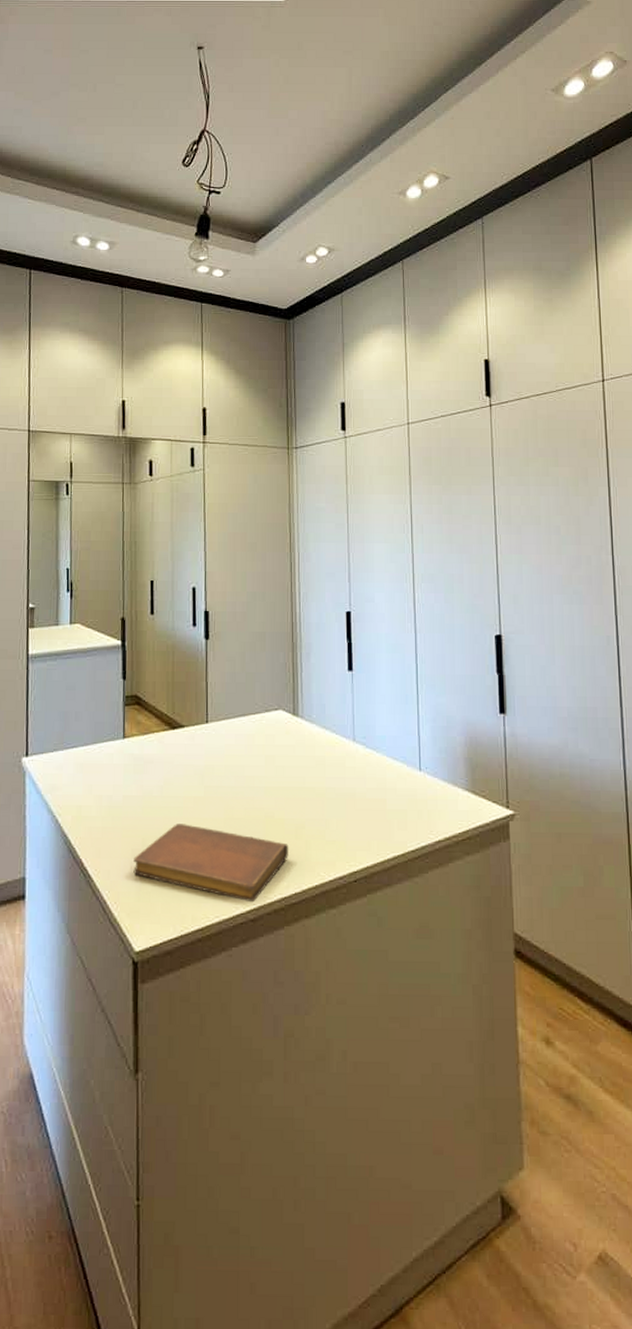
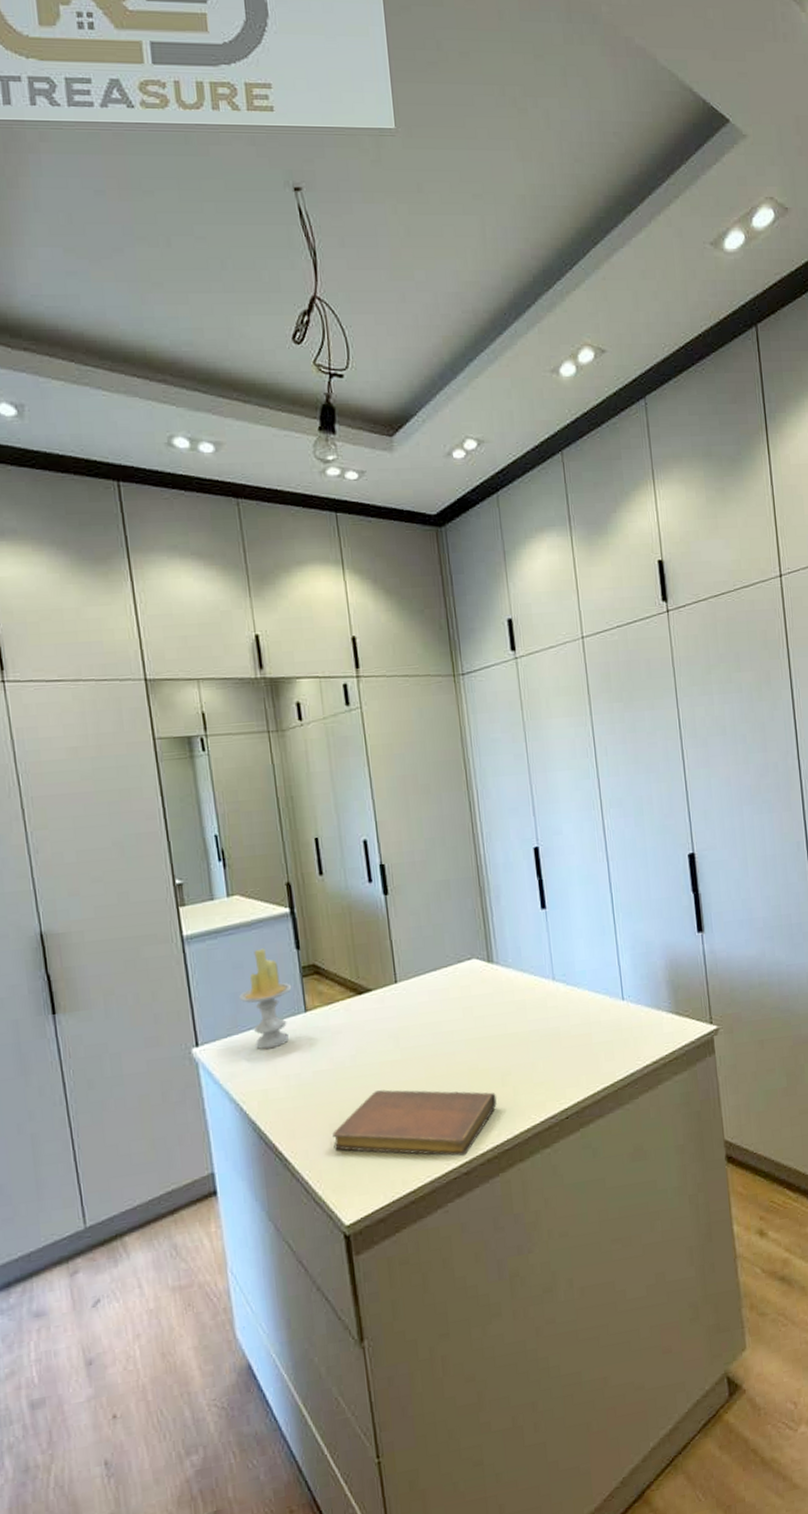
candle: none [68,674,115,768] -> present [239,948,292,1050]

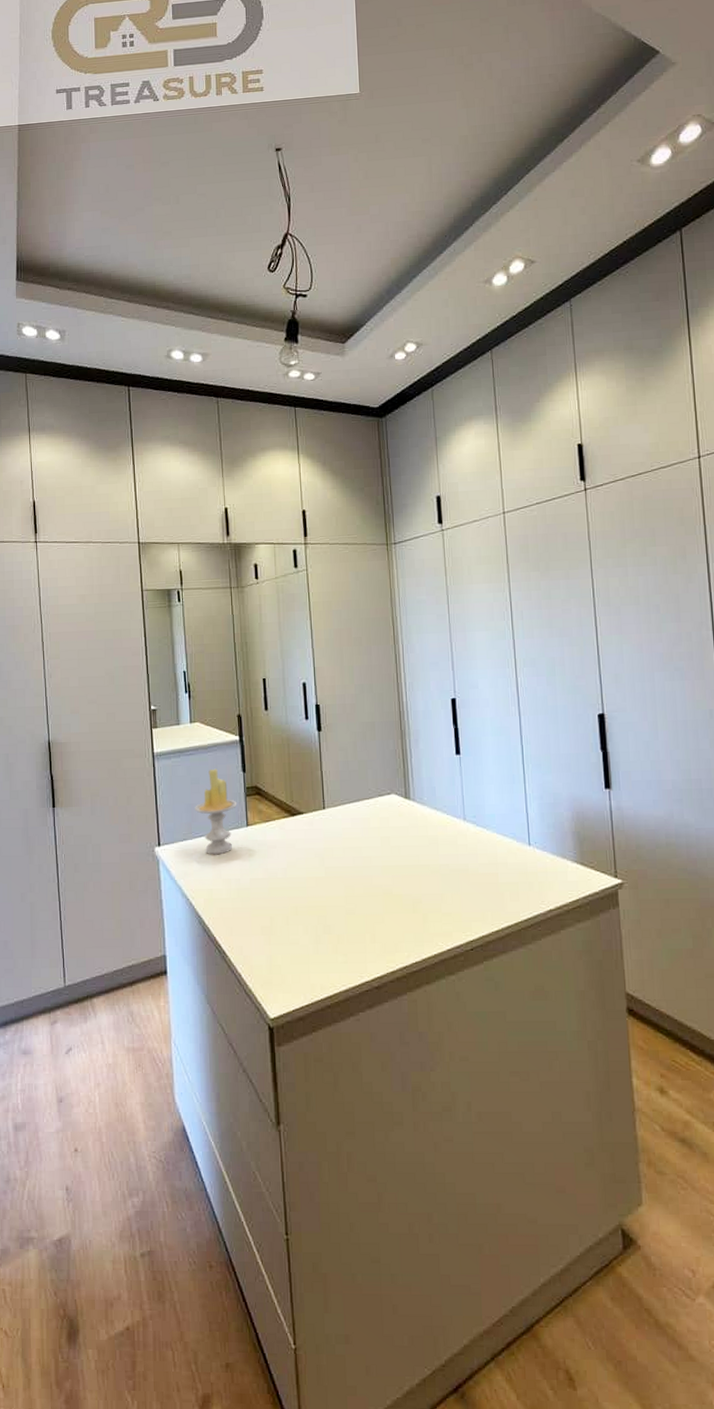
notebook: present [332,1090,497,1157] -> none [263,902,408,972]

